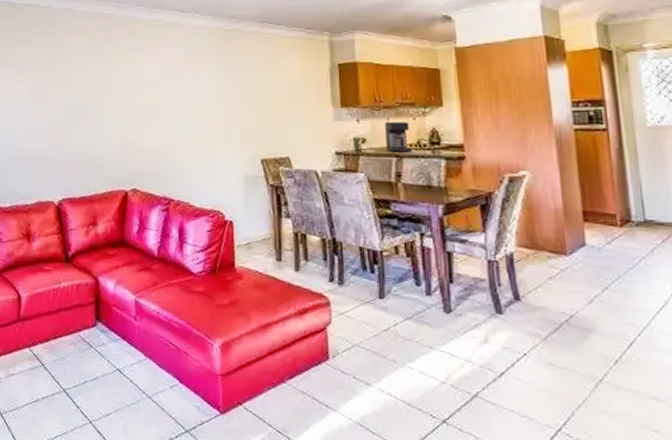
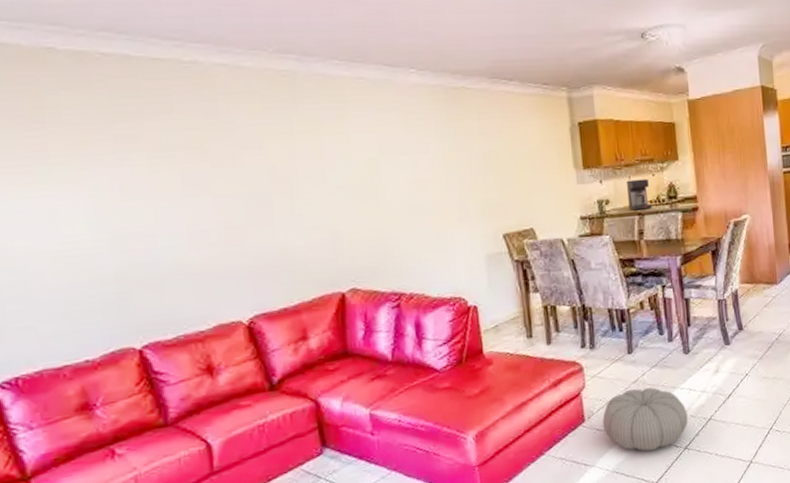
pouf: none [348,338,448,413] -> present [602,387,688,451]

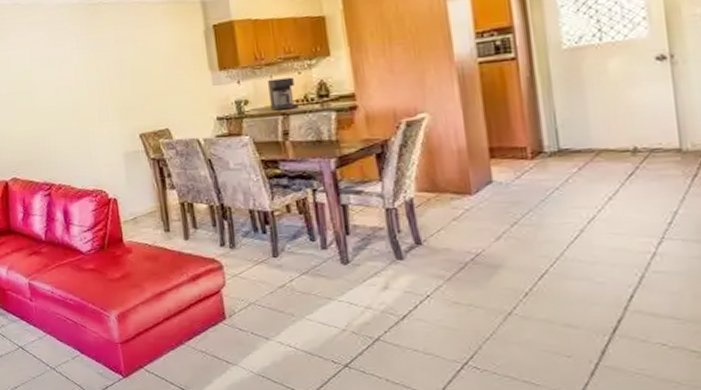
pouf: present [602,387,688,451] -> none [245,294,349,362]

